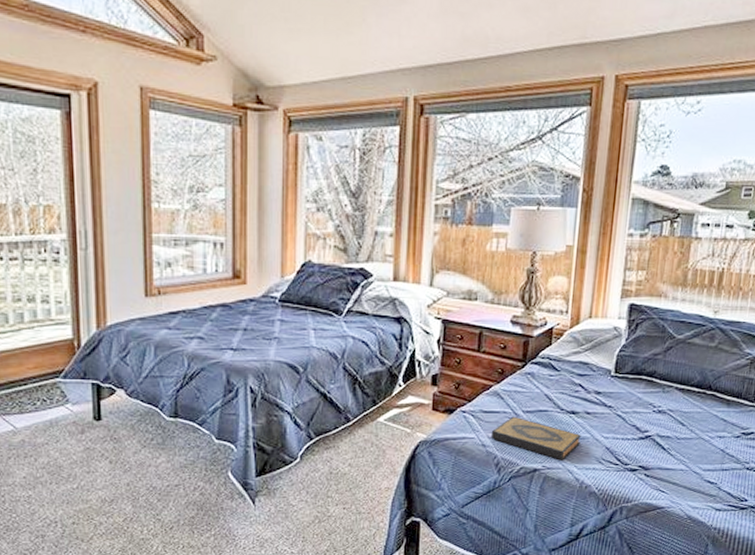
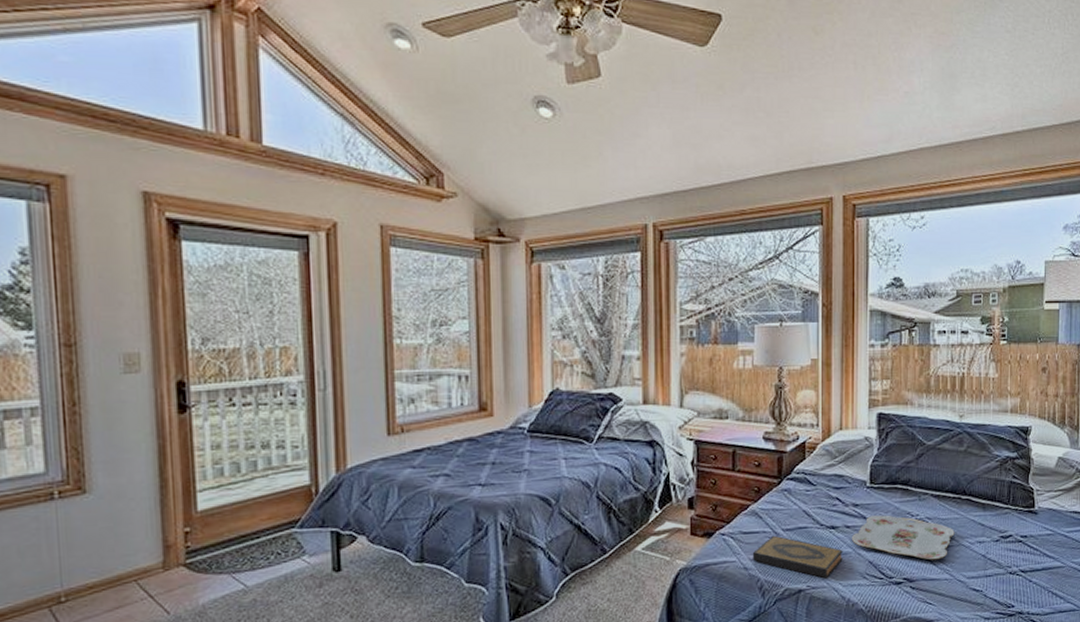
serving tray: none [590,404,696,451] -> present [851,515,955,560]

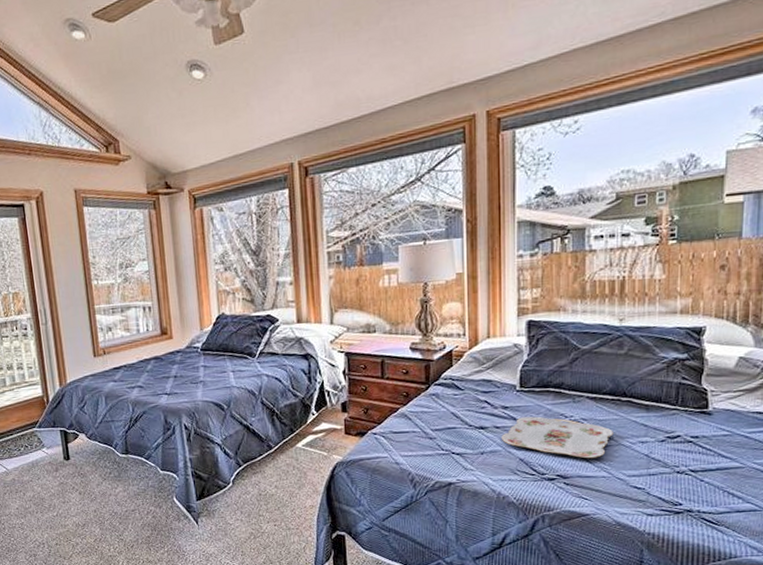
hardback book: present [752,535,843,579] -> none [403,435,493,474]

